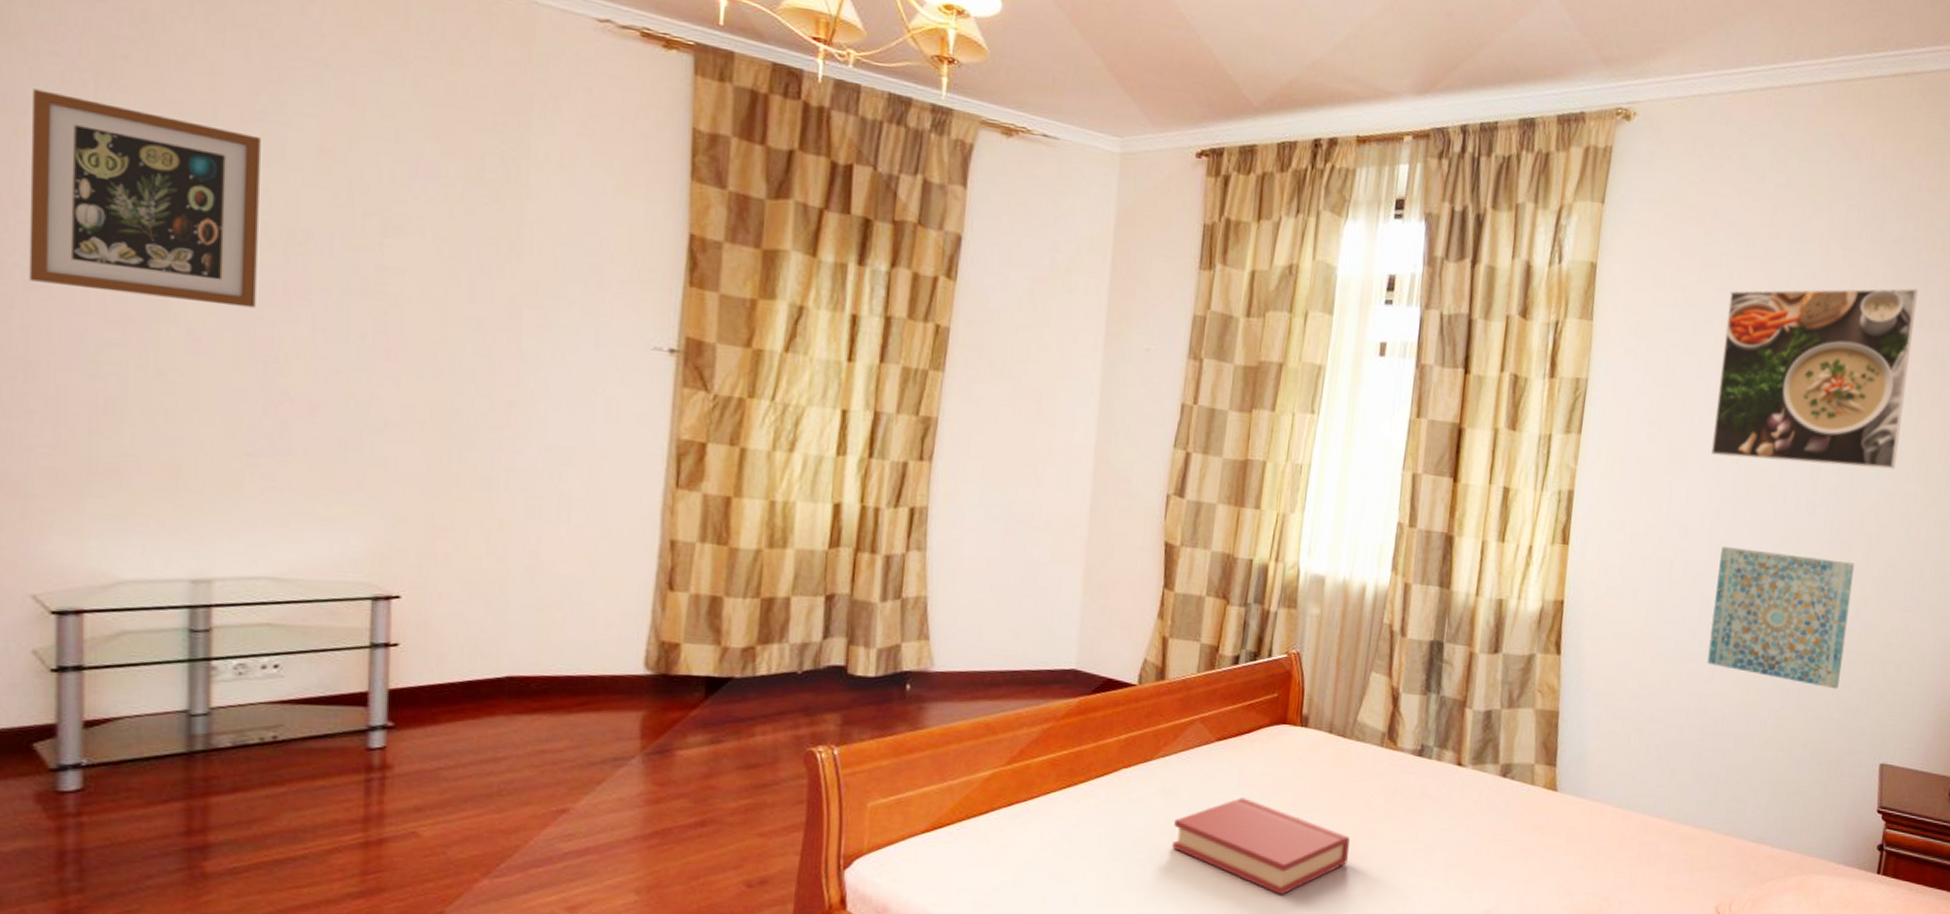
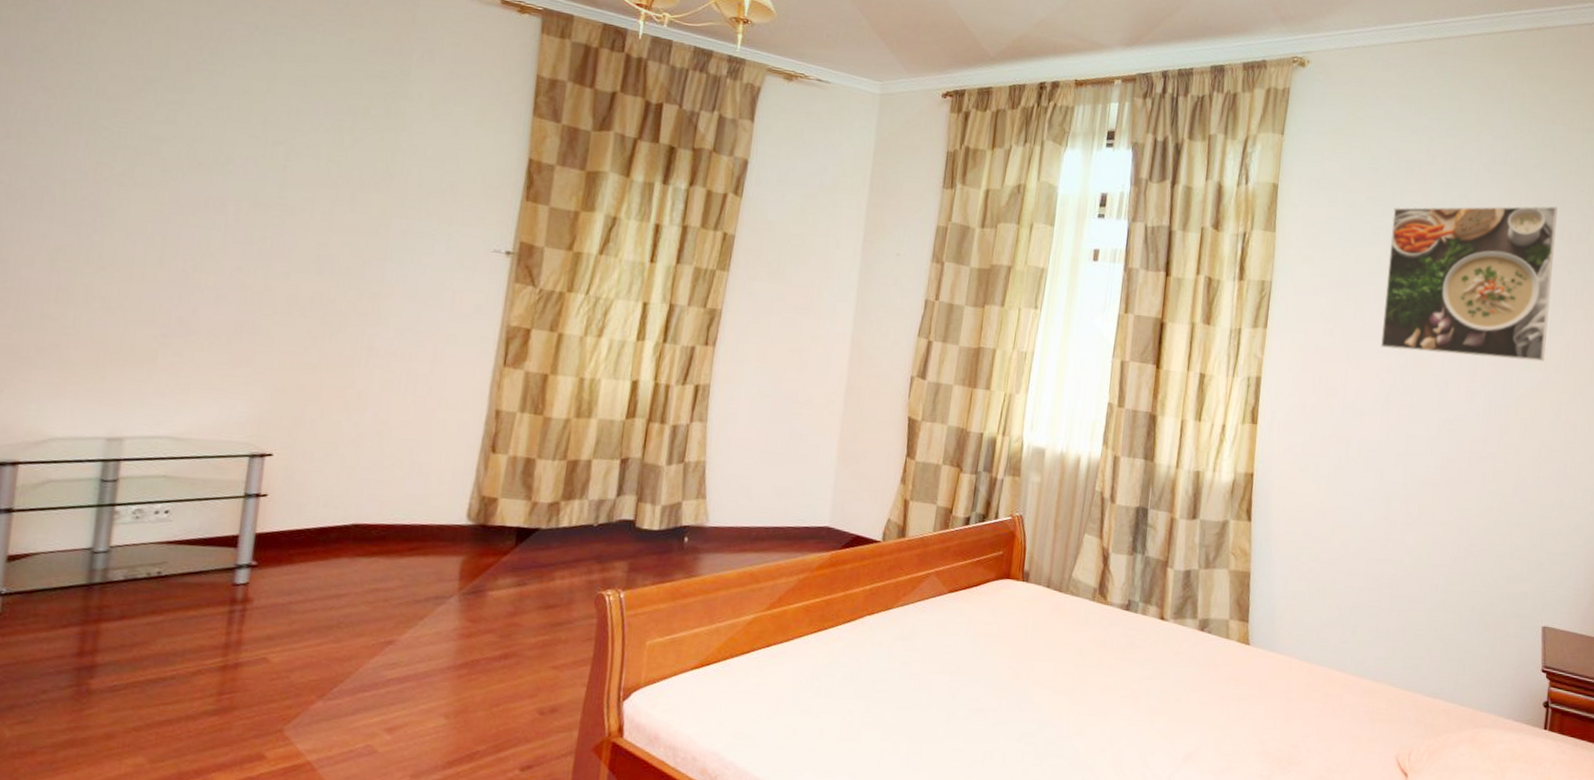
wall art: present [29,89,261,308] -> none [9,46,200,217]
hardback book: present [1172,798,1350,895] -> none [908,644,1065,735]
wall art: present [1707,546,1855,689] -> none [1382,428,1512,557]

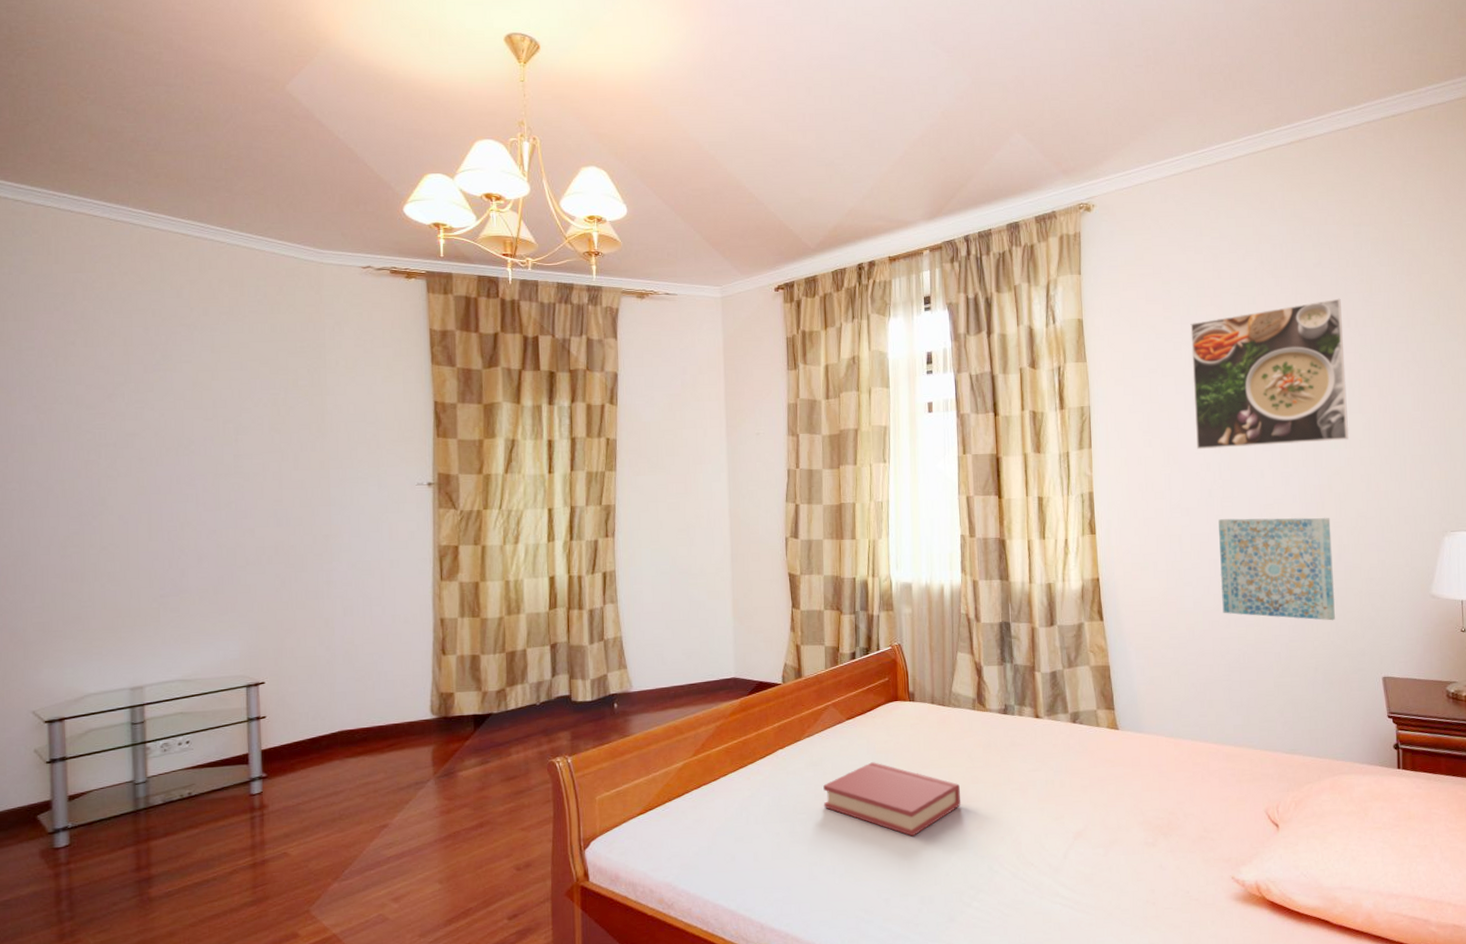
hardback book: none [908,644,1065,735] -> present [823,762,961,837]
wall art: none [1382,428,1512,557] -> present [1218,517,1335,621]

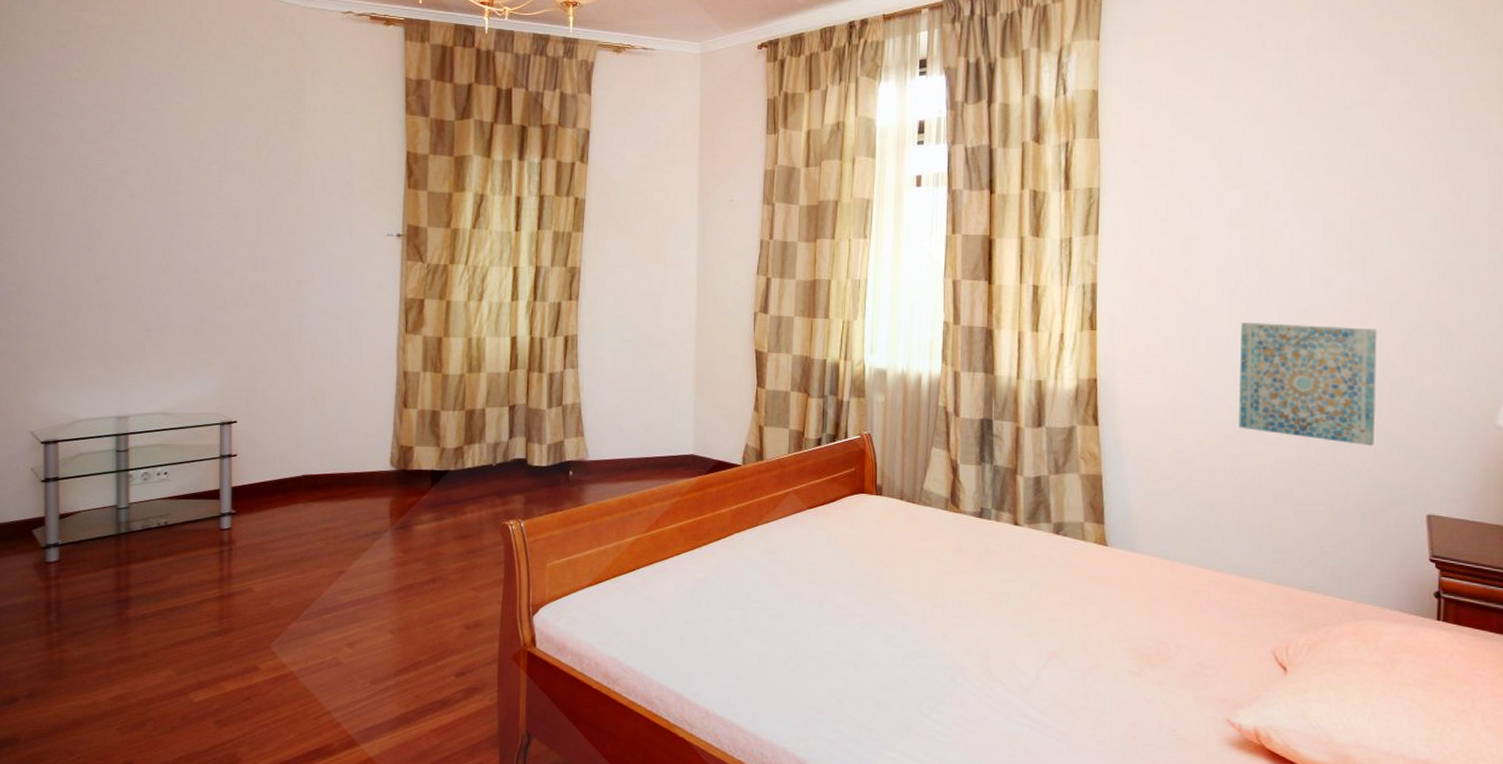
hardback book: present [823,762,961,837] -> none [779,555,926,638]
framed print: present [1190,298,1350,450] -> none [1222,76,1411,243]

